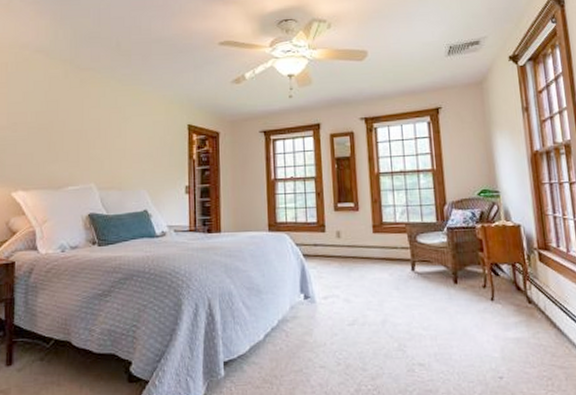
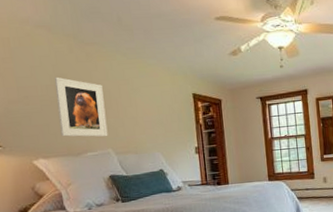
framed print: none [44,103,93,170] -> present [54,77,108,137]

